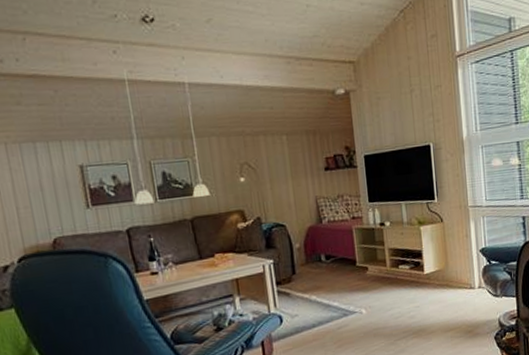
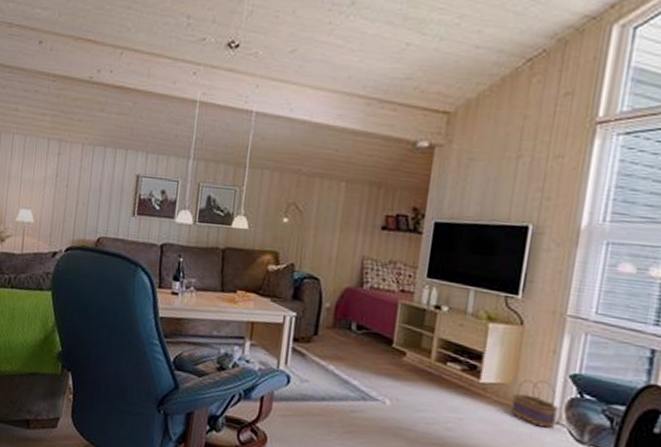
basket: none [448,259,479,294] -> present [510,379,559,428]

